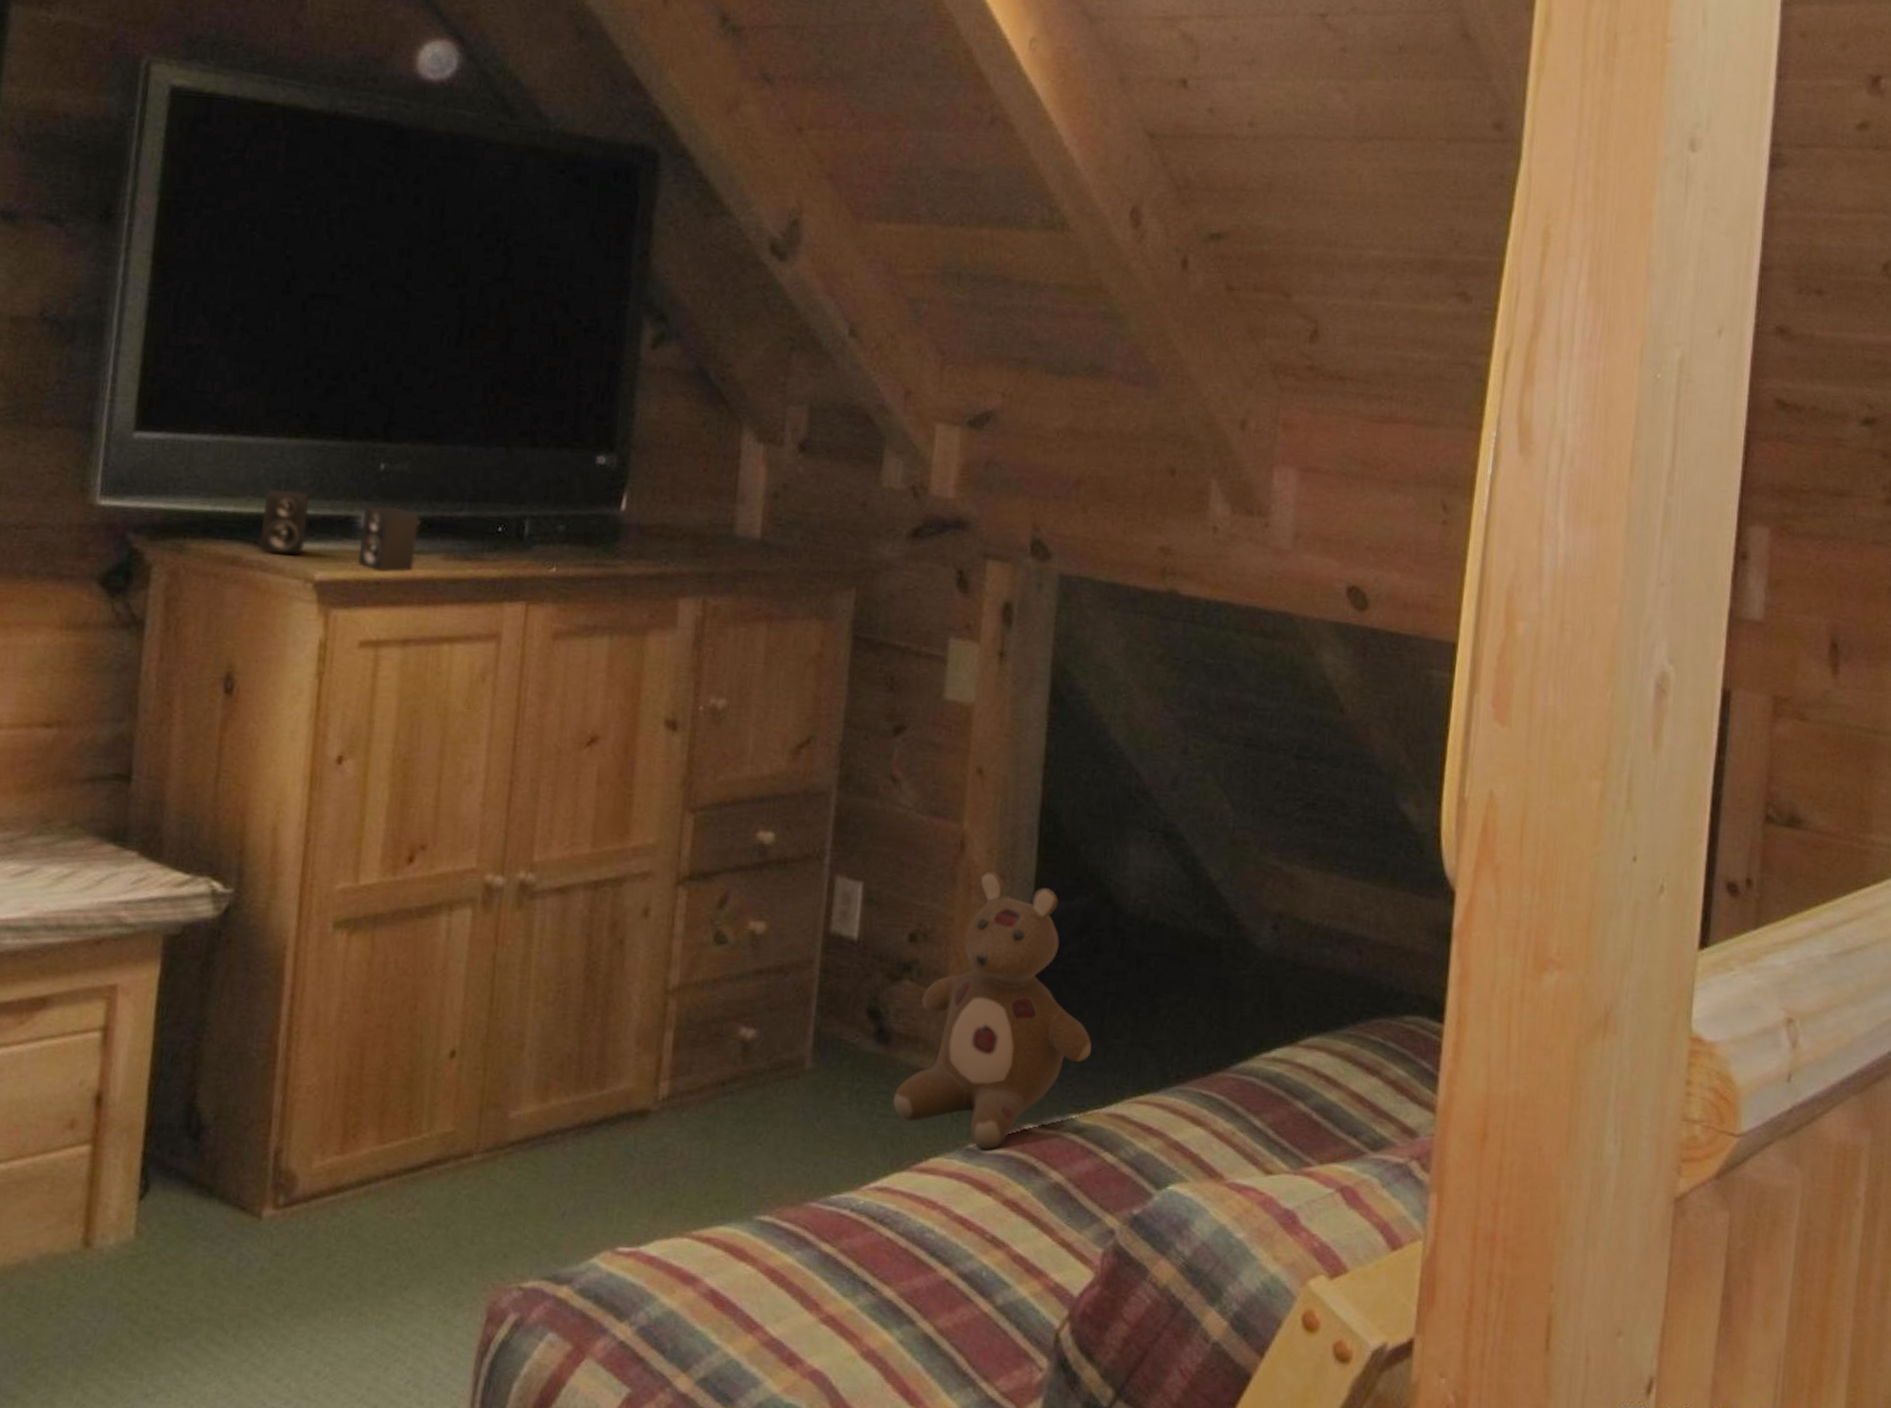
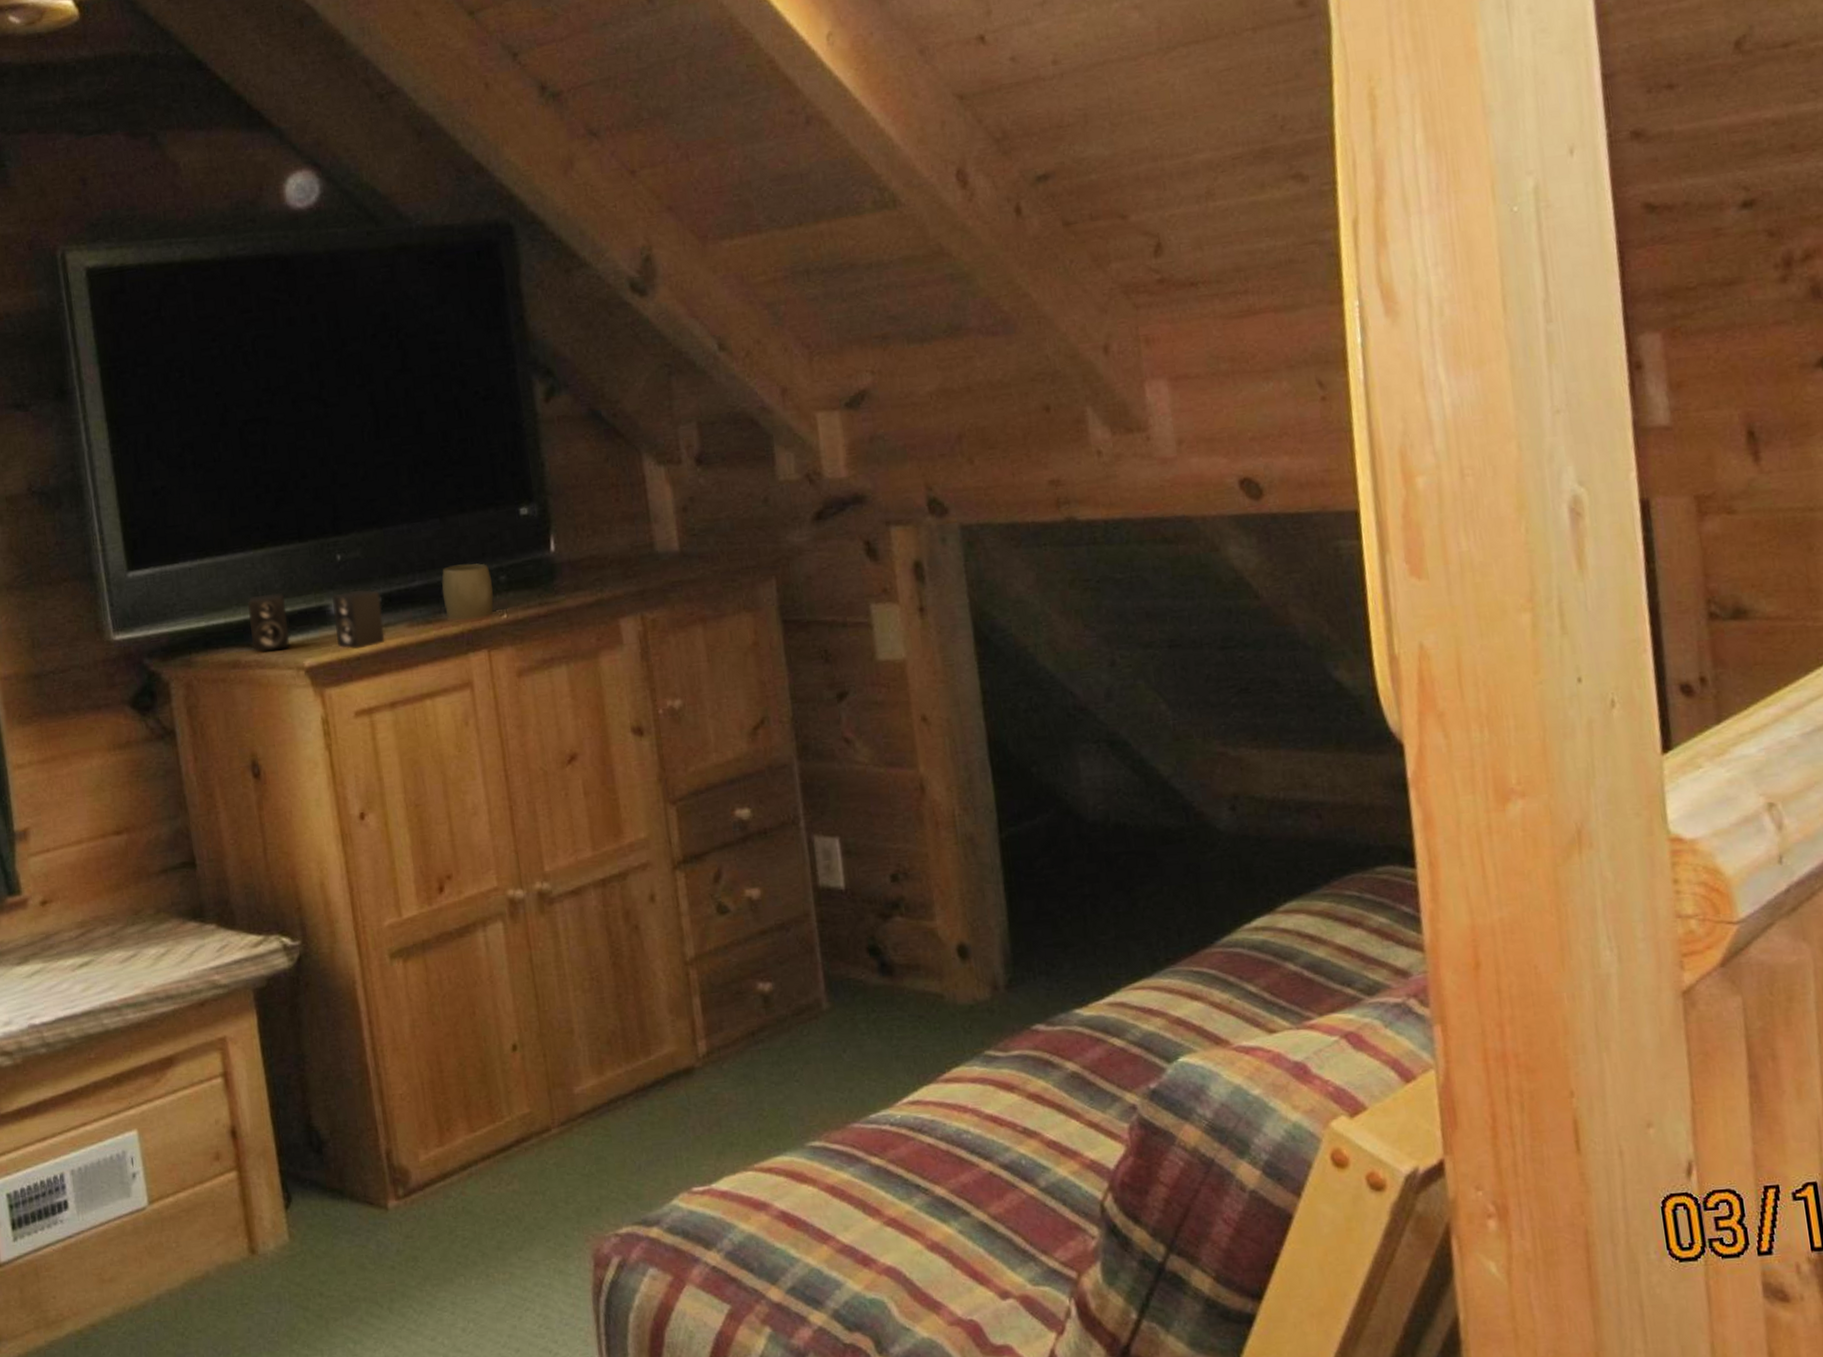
mug: none [488,502,549,569] -> present [441,563,495,623]
stuffed bear: present [893,871,1091,1150] -> none [907,806,1081,1053]

